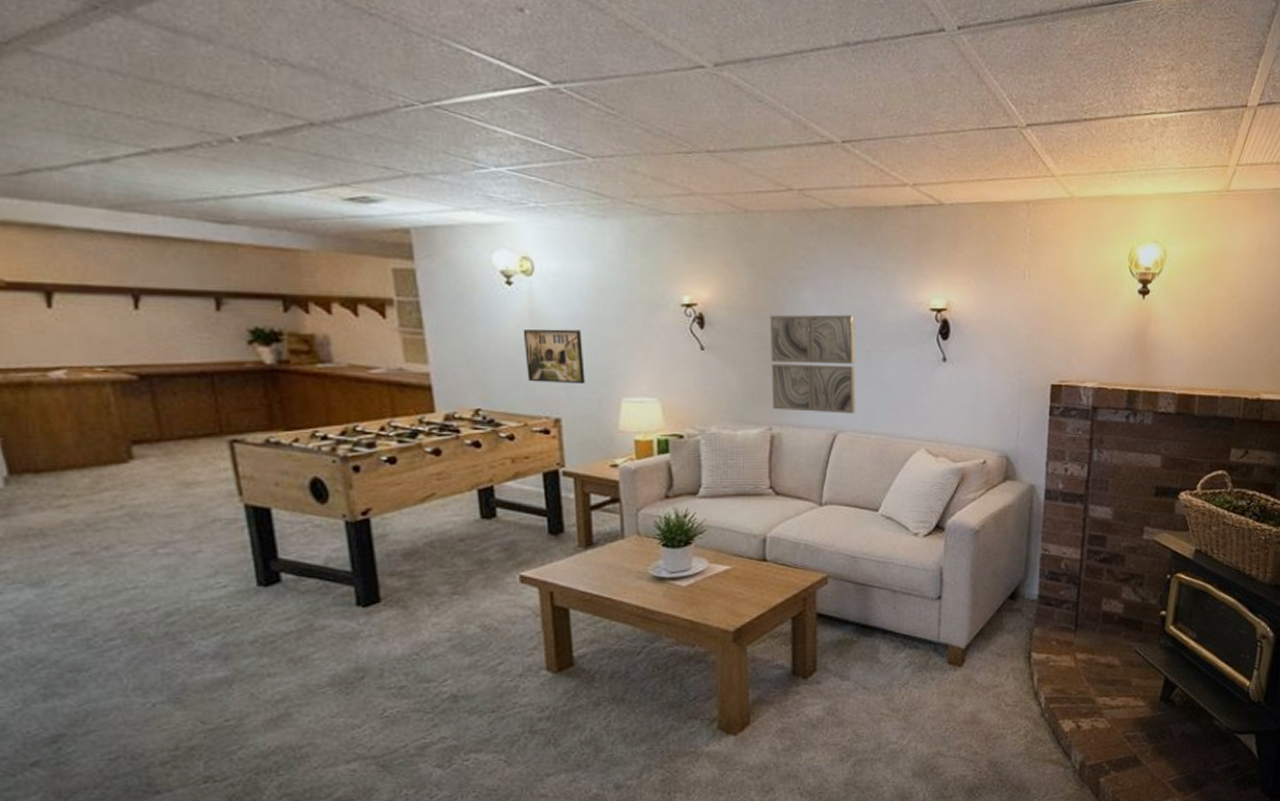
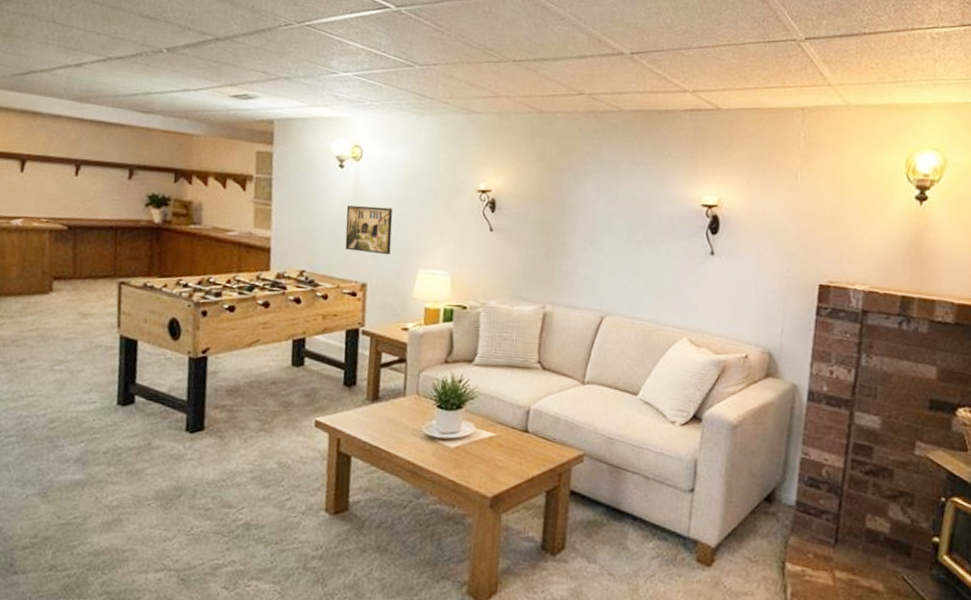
wall art: present [769,314,856,414] -> none [547,203,630,299]

